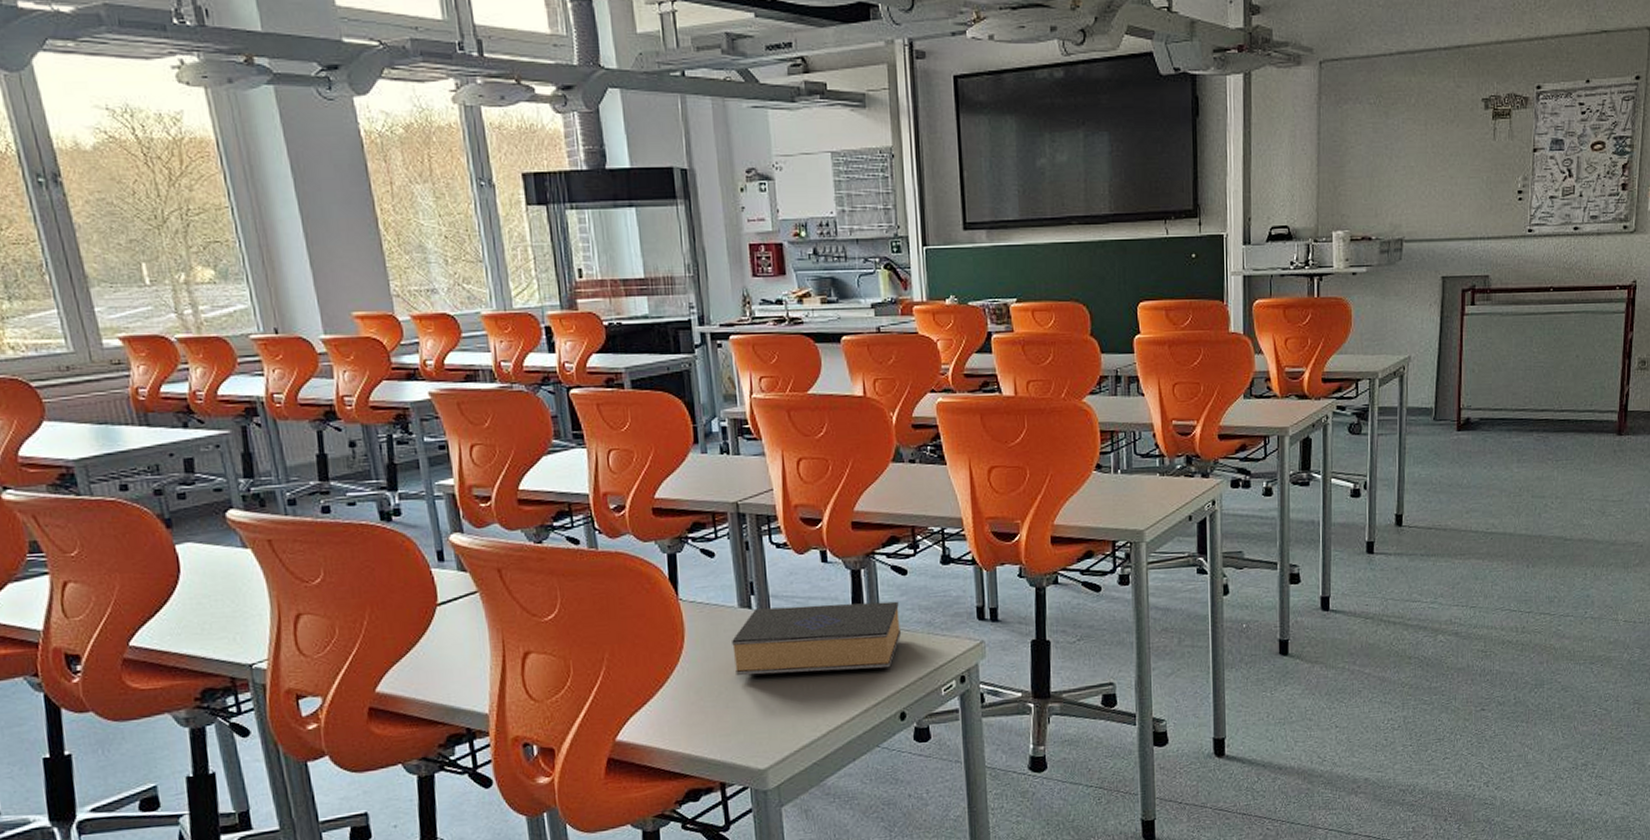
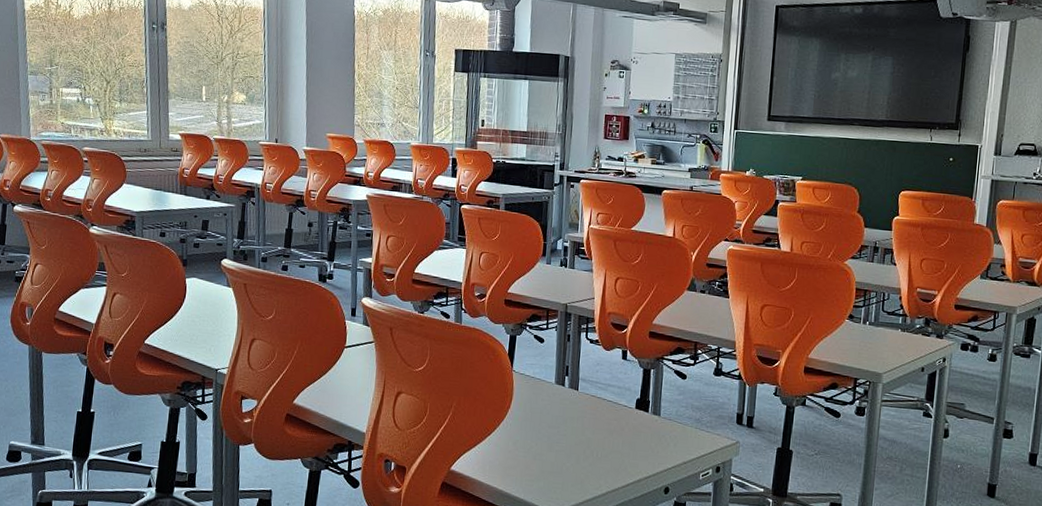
book: present [732,601,902,676] -> none [545,387,676,450]

